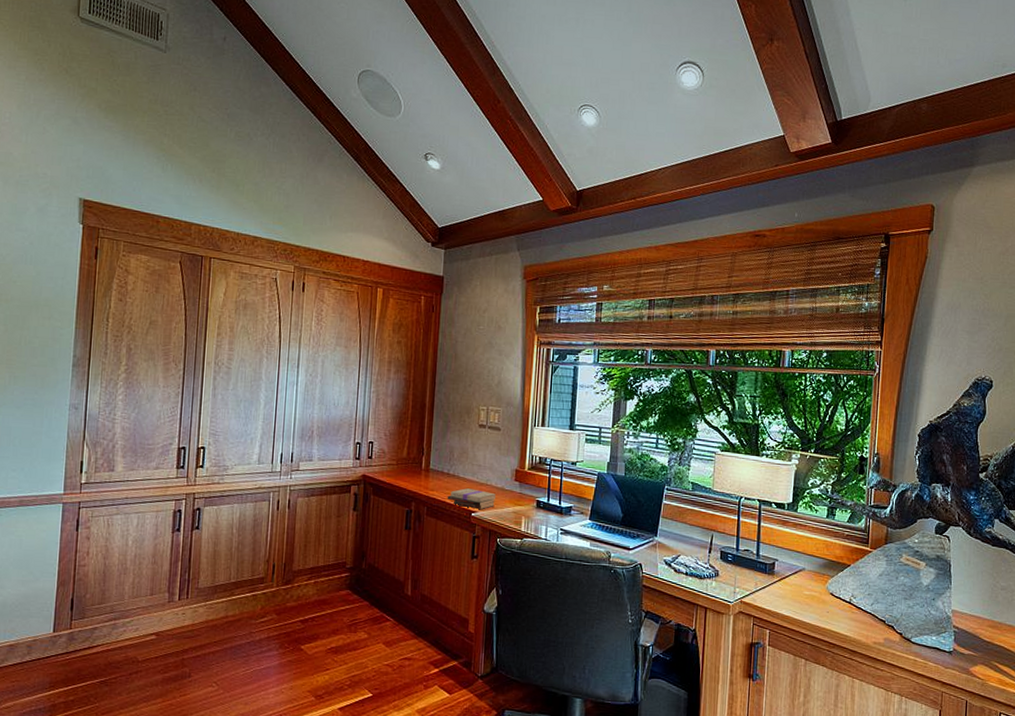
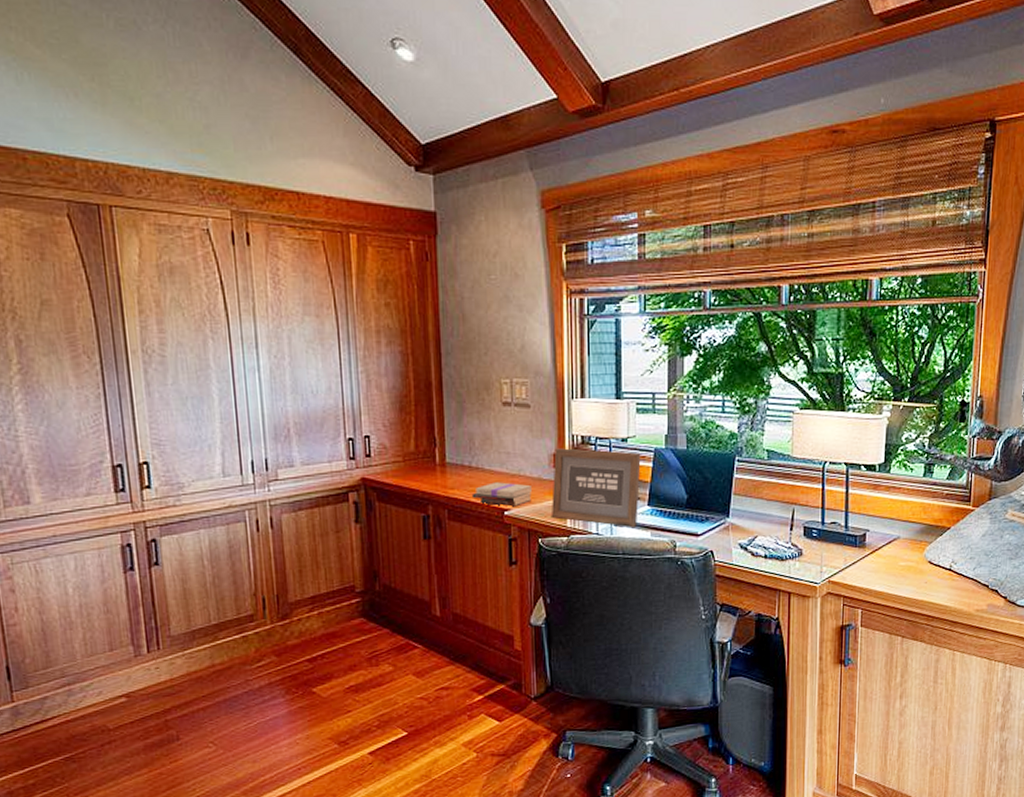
picture frame: none [510,465,587,538] -> present [552,448,641,529]

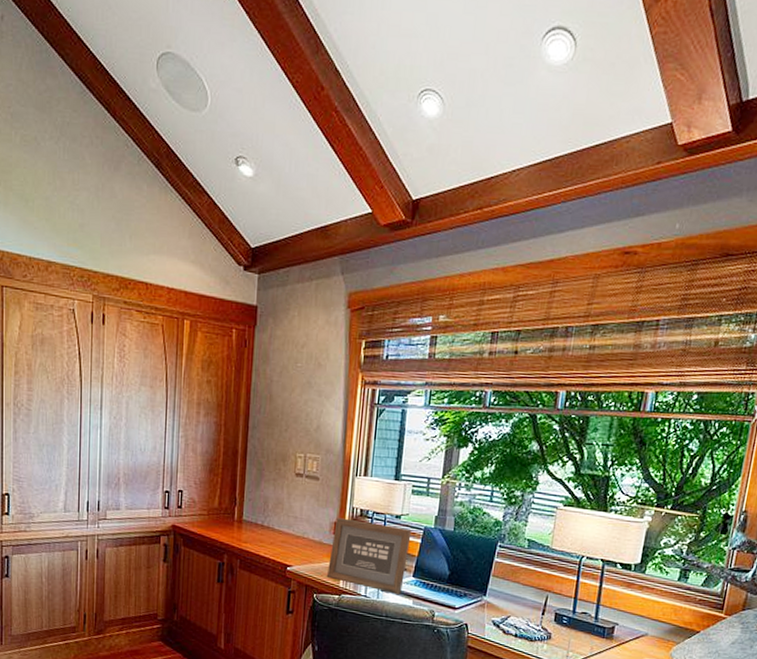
books: present [471,482,533,507] -> none [261,541,314,564]

